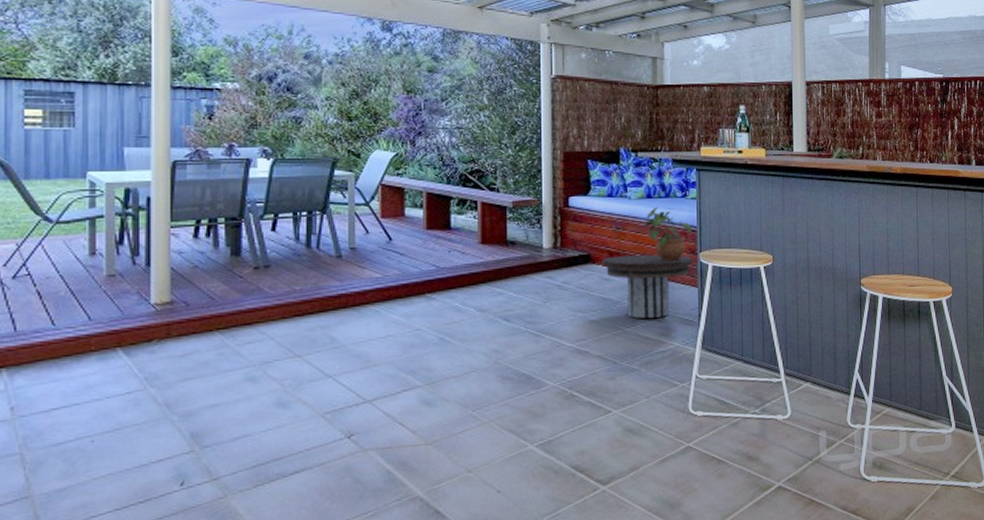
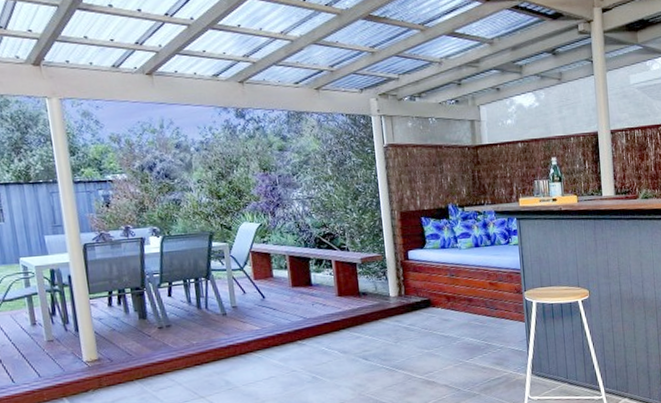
side table: present [602,255,693,318] -> none [440,295,520,352]
potted plant: present [645,207,693,262] -> none [475,254,517,302]

